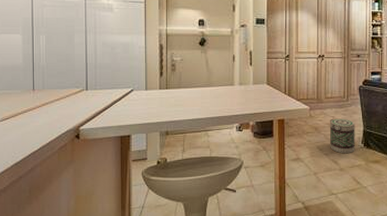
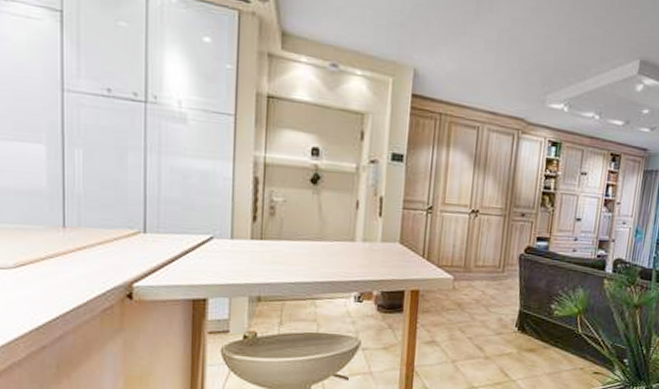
basket: present [329,118,355,154] -> none [475,293,510,339]

